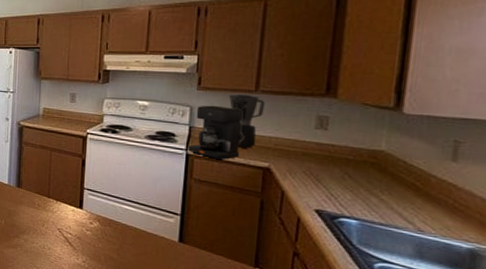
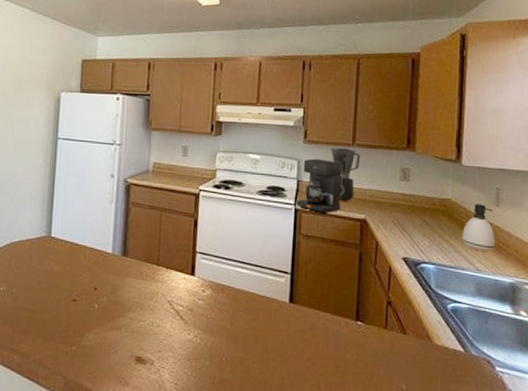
soap dispenser: none [398,157,449,211] -> present [462,204,496,251]

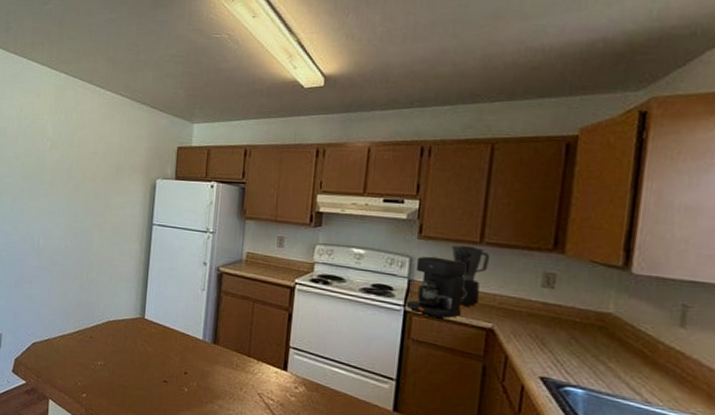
soap dispenser: present [462,204,496,251] -> none [625,322,677,382]

